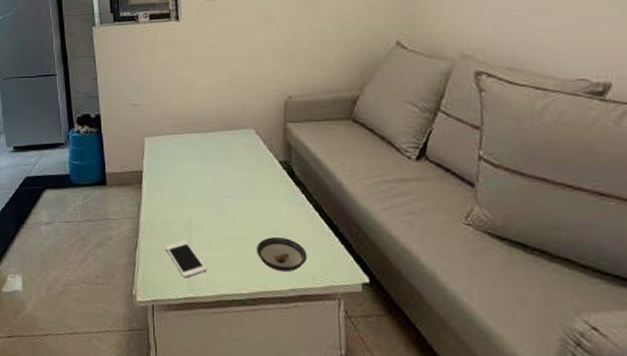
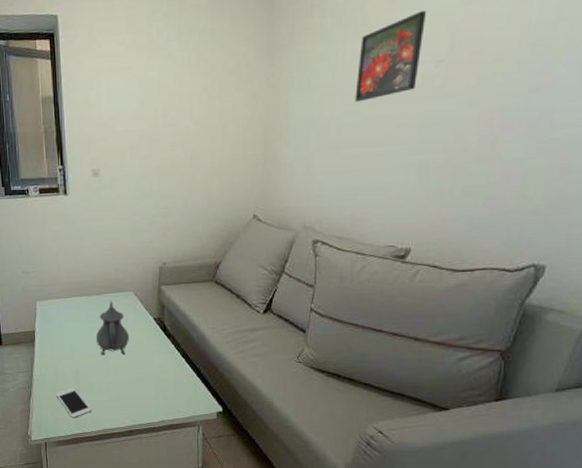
teapot: none [211,139,250,204] -> present [95,301,129,356]
saucer: present [255,237,307,273] -> none [133,381,175,408]

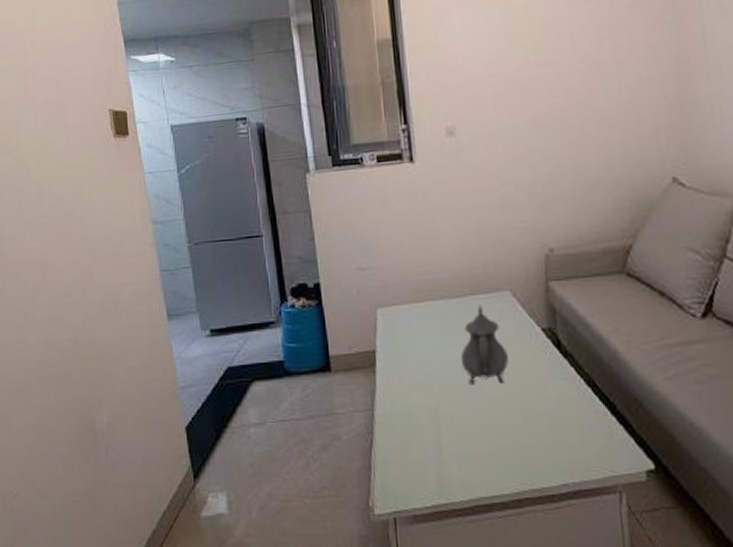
cell phone: present [56,387,91,419] -> none [408,433,460,481]

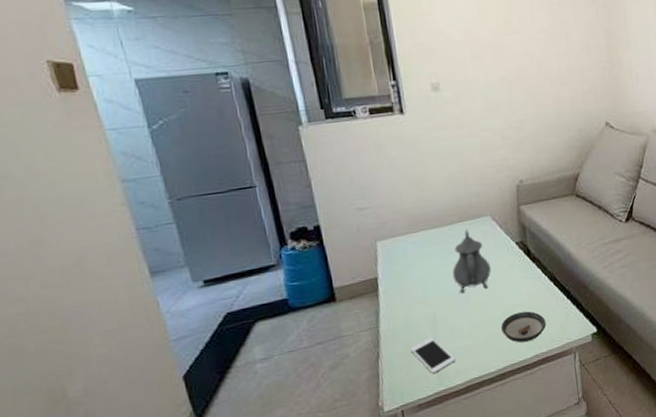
cell phone: none [408,433,460,481] -> present [411,337,455,374]
saucer: none [518,422,581,464] -> present [500,311,547,343]

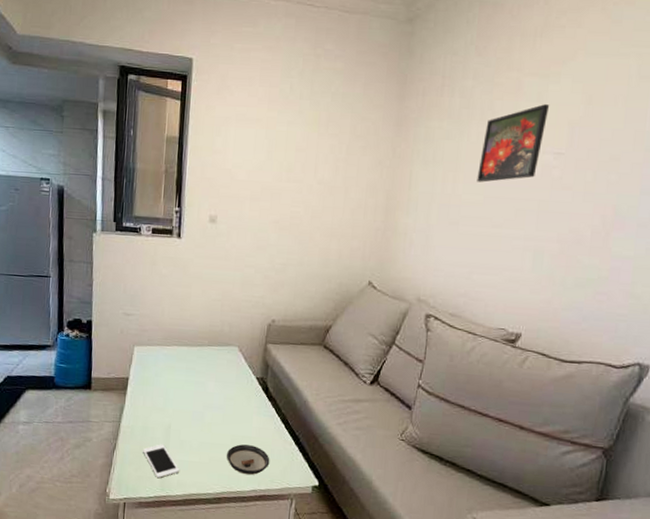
teapot: present [452,230,491,294] -> none [192,354,228,413]

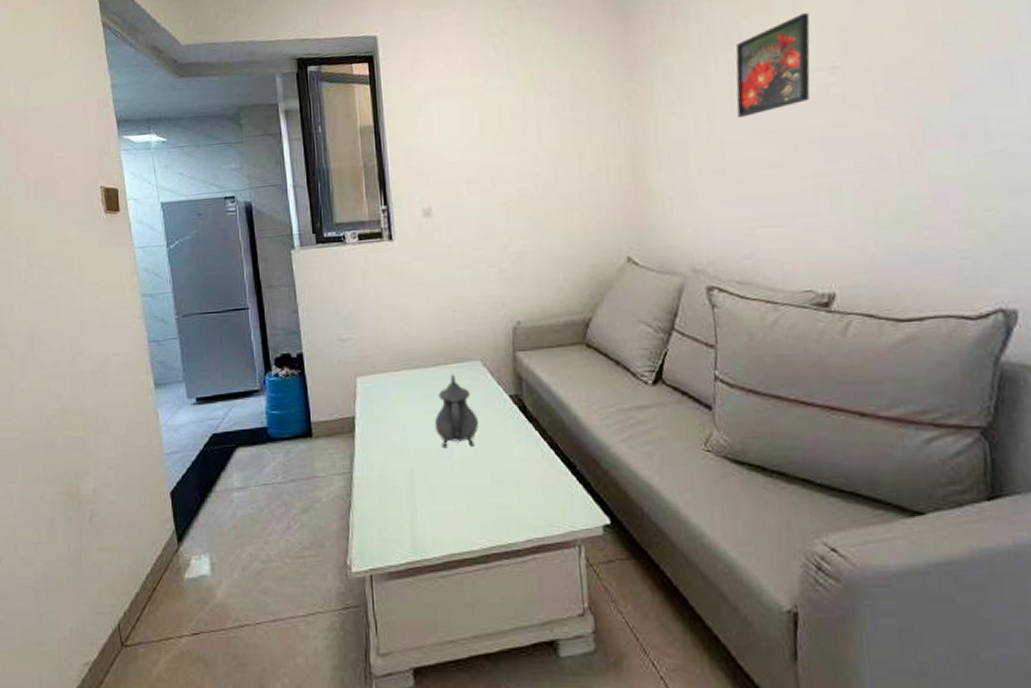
cell phone: present [143,444,179,479] -> none [384,494,432,539]
teapot: none [192,354,228,413] -> present [434,374,478,449]
saucer: present [226,444,270,476] -> none [487,482,544,521]

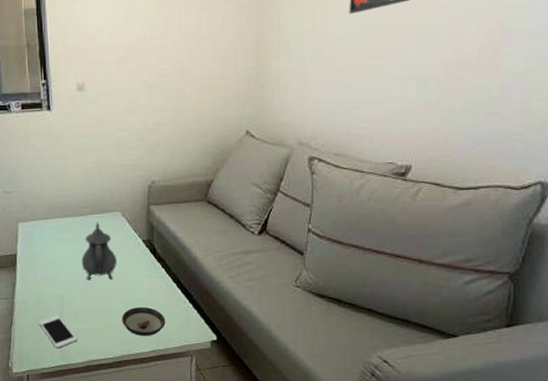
cell phone: none [384,494,432,539] -> present [39,315,77,349]
saucer: none [487,482,544,521] -> present [121,307,166,337]

